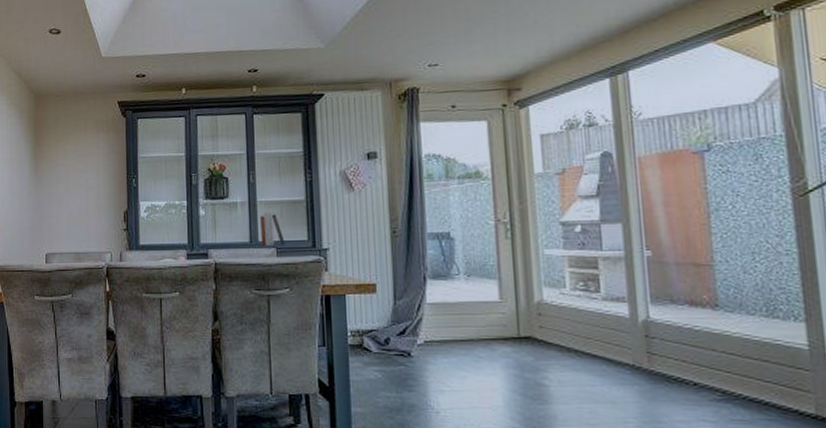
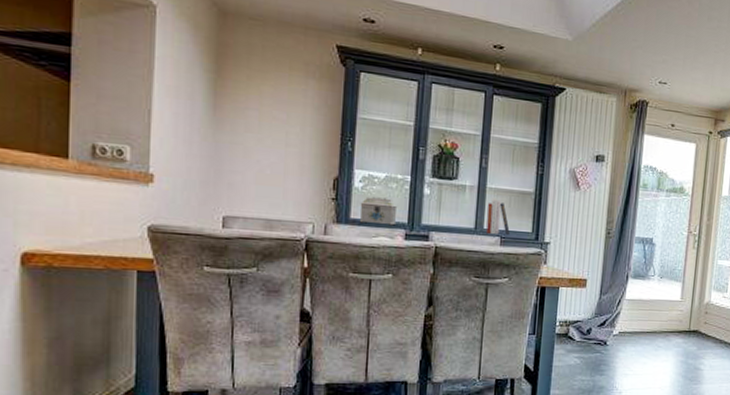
decorative box: none [146,223,179,249] -> present [359,196,398,227]

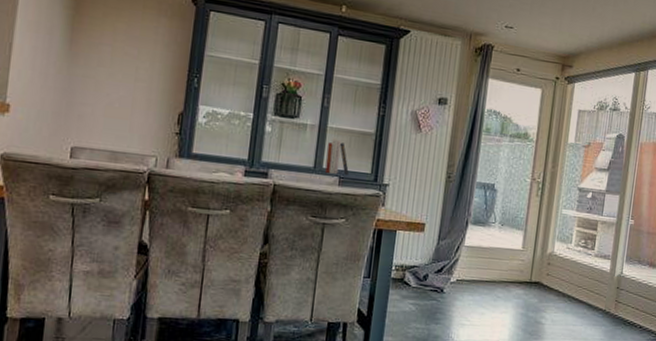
decorative box: present [359,196,398,227] -> none [200,132,239,163]

